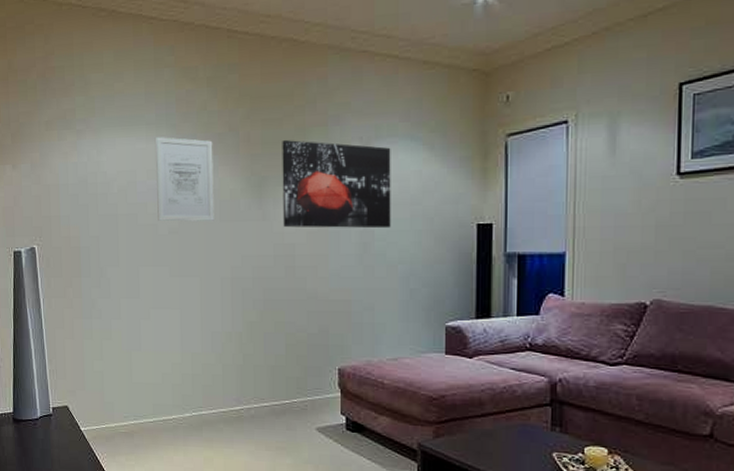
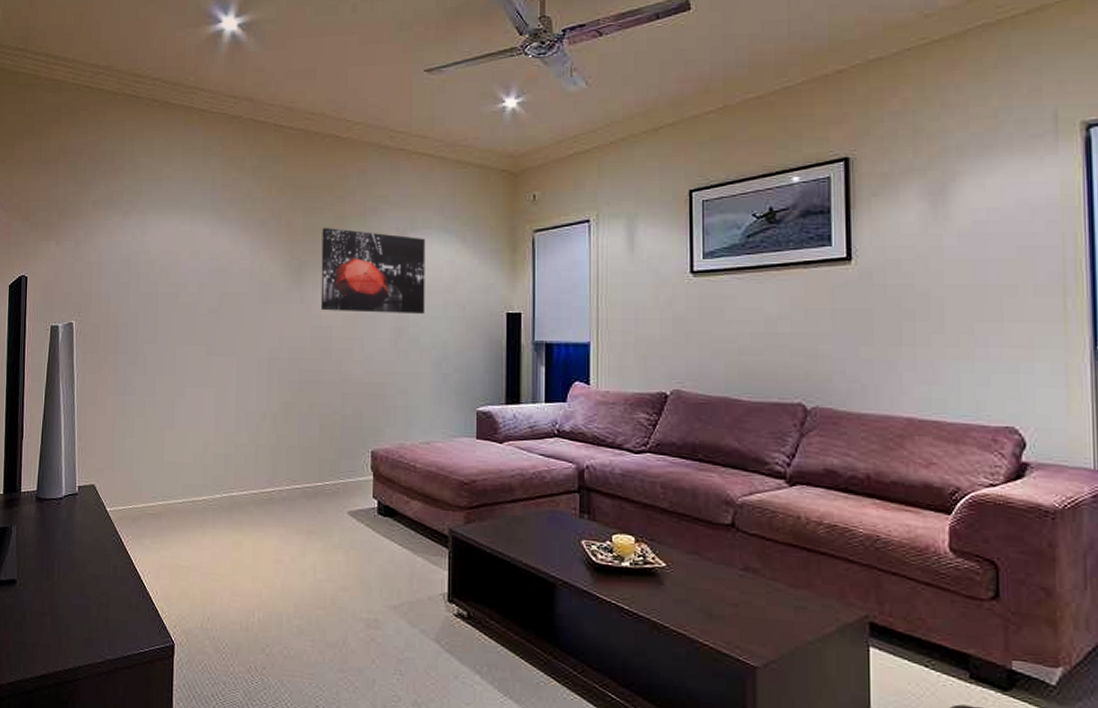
wall art: present [156,137,214,222] -> none [198,220,256,302]

